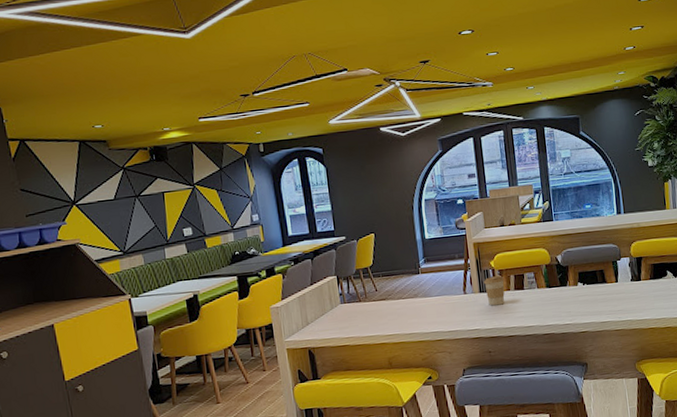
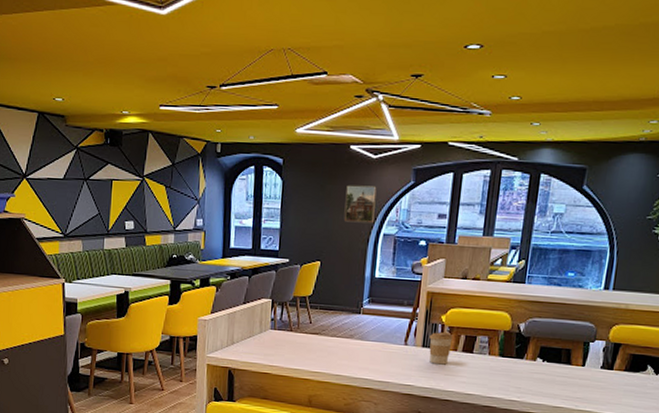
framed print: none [384,159,414,195] -> present [344,185,377,223]

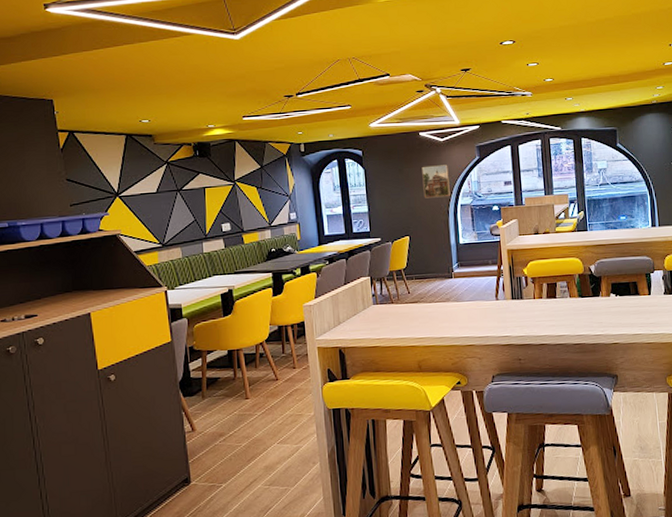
coffee cup: present [429,332,453,365] -> none [516,283,537,313]

